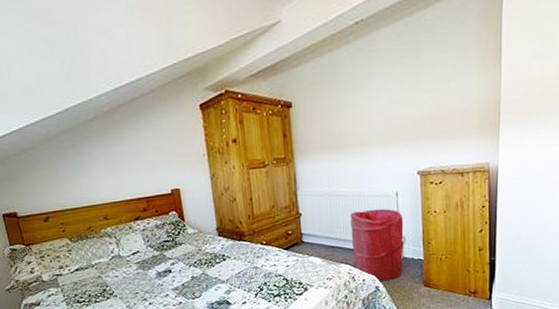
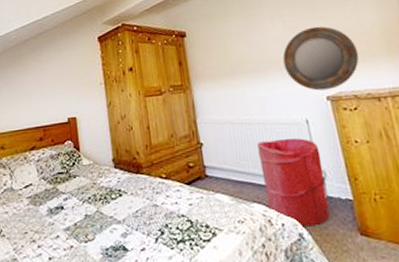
home mirror: none [384,101,454,166] -> present [282,26,359,91]

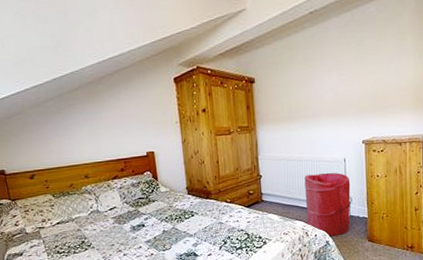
home mirror: present [282,26,359,91] -> none [334,80,393,136]

